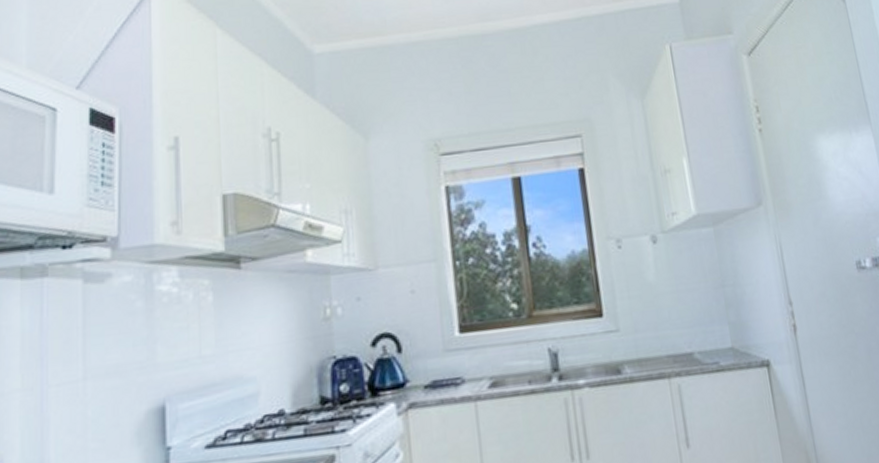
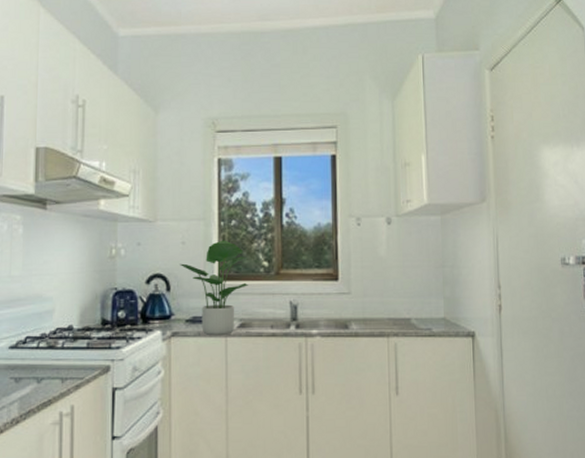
potted plant: none [411,282,496,403] -> present [180,240,248,336]

